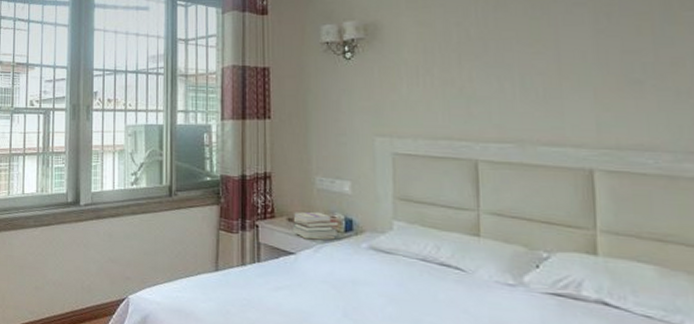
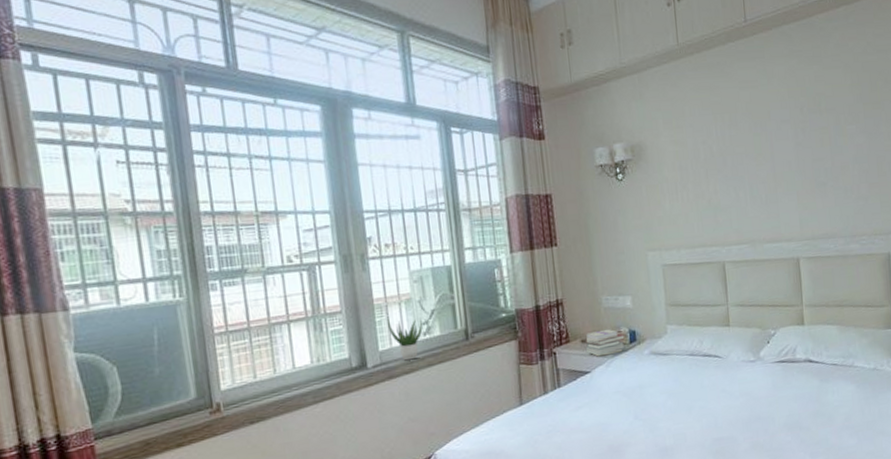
potted plant: none [102,163,131,206] -> present [387,316,423,361]

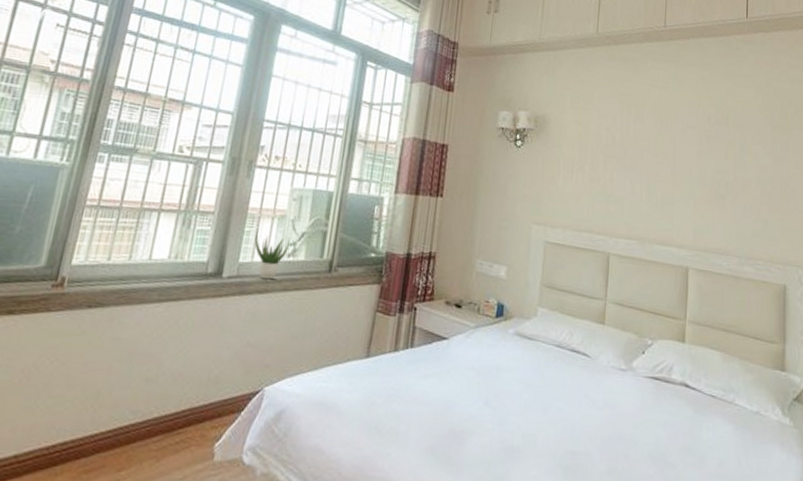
books: present [585,329,625,357] -> none [448,295,492,325]

